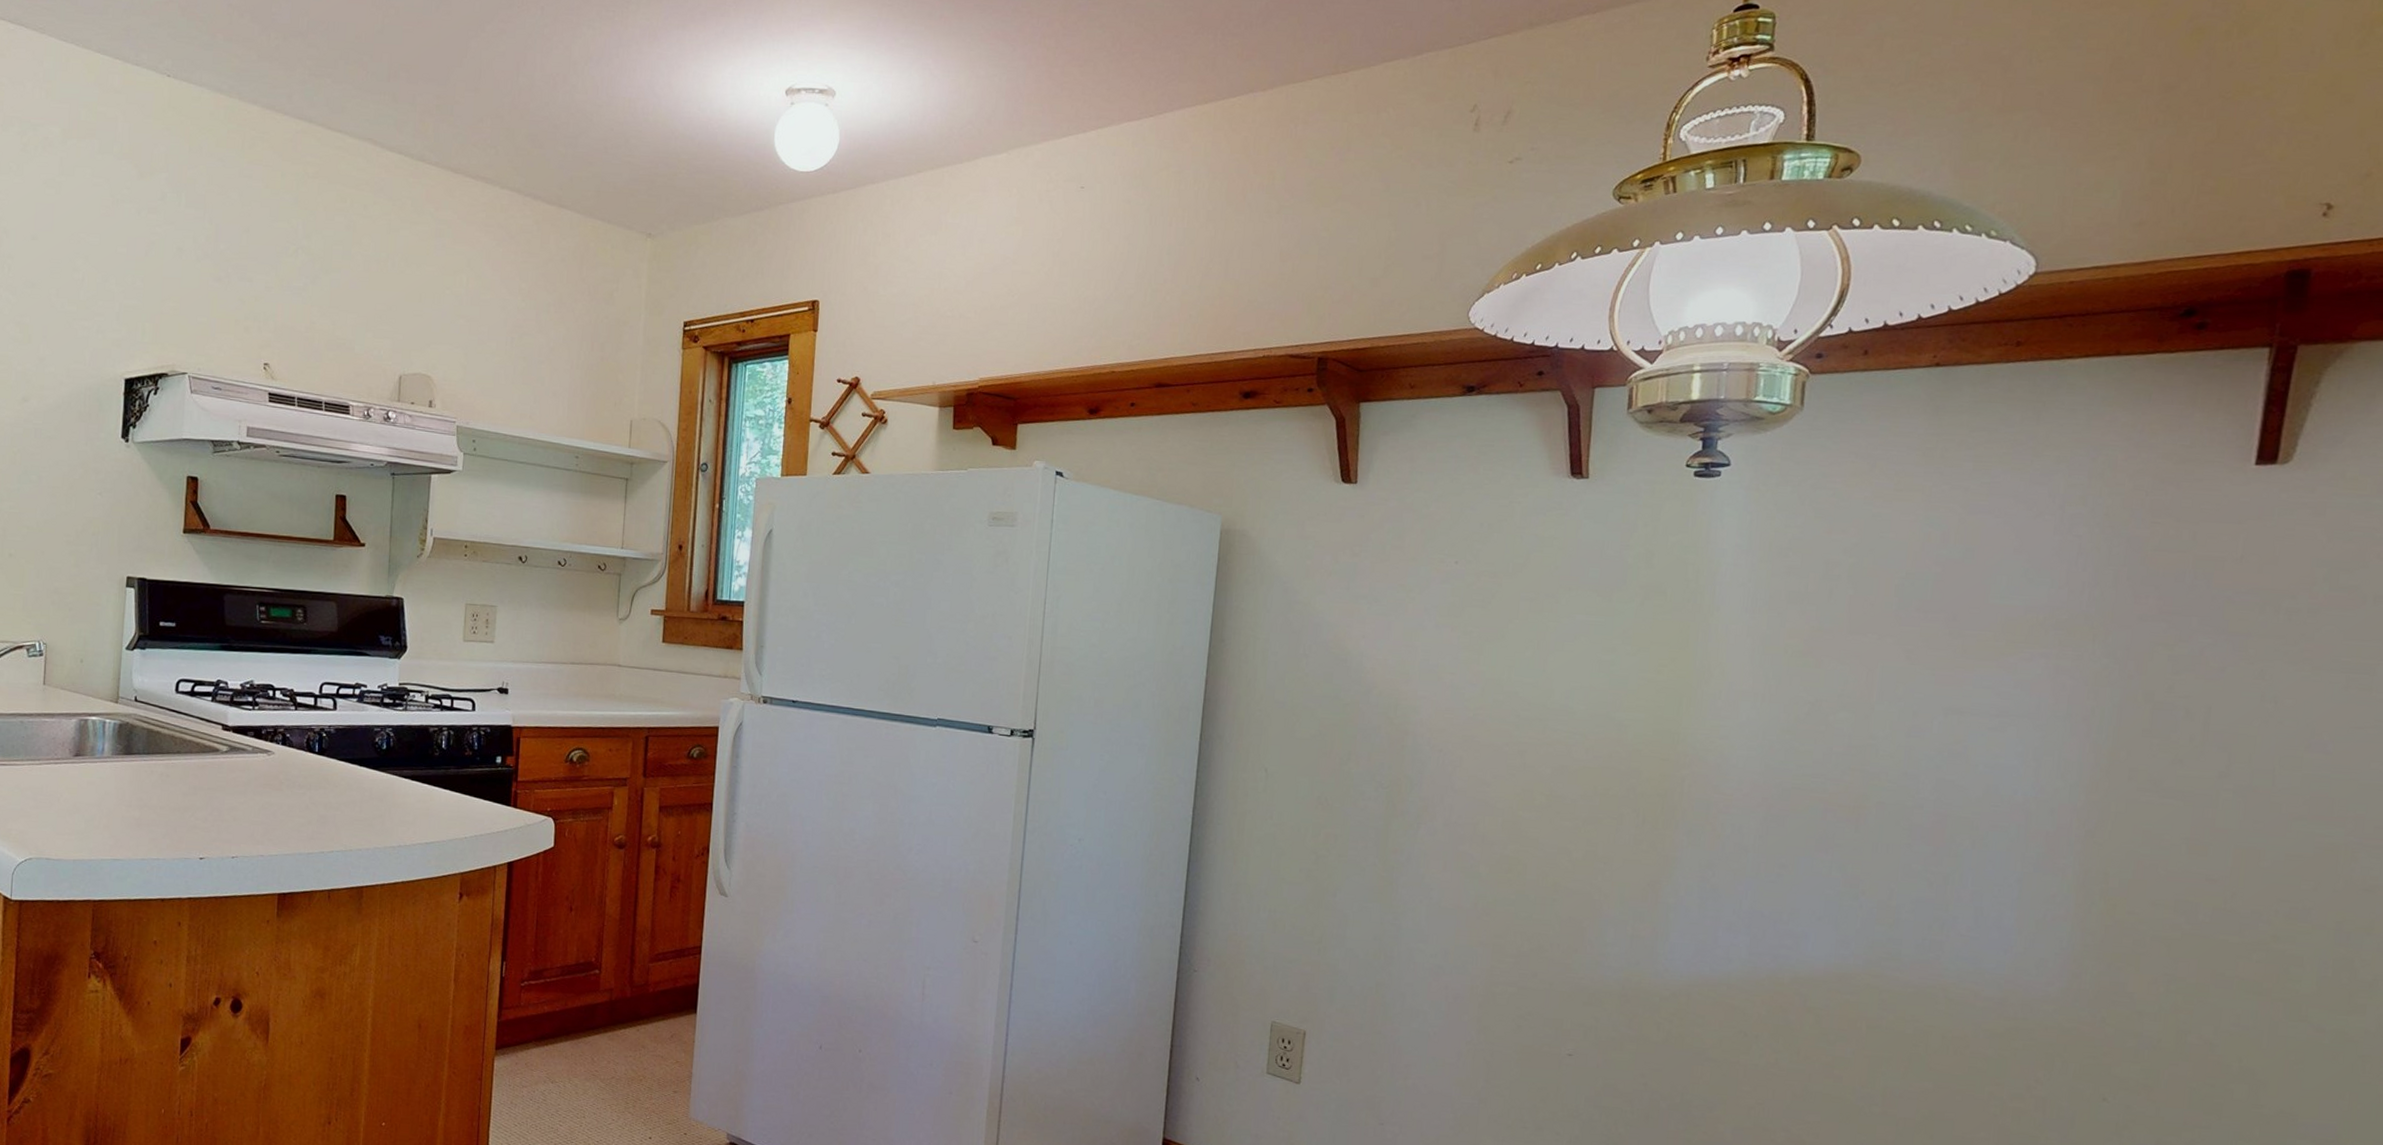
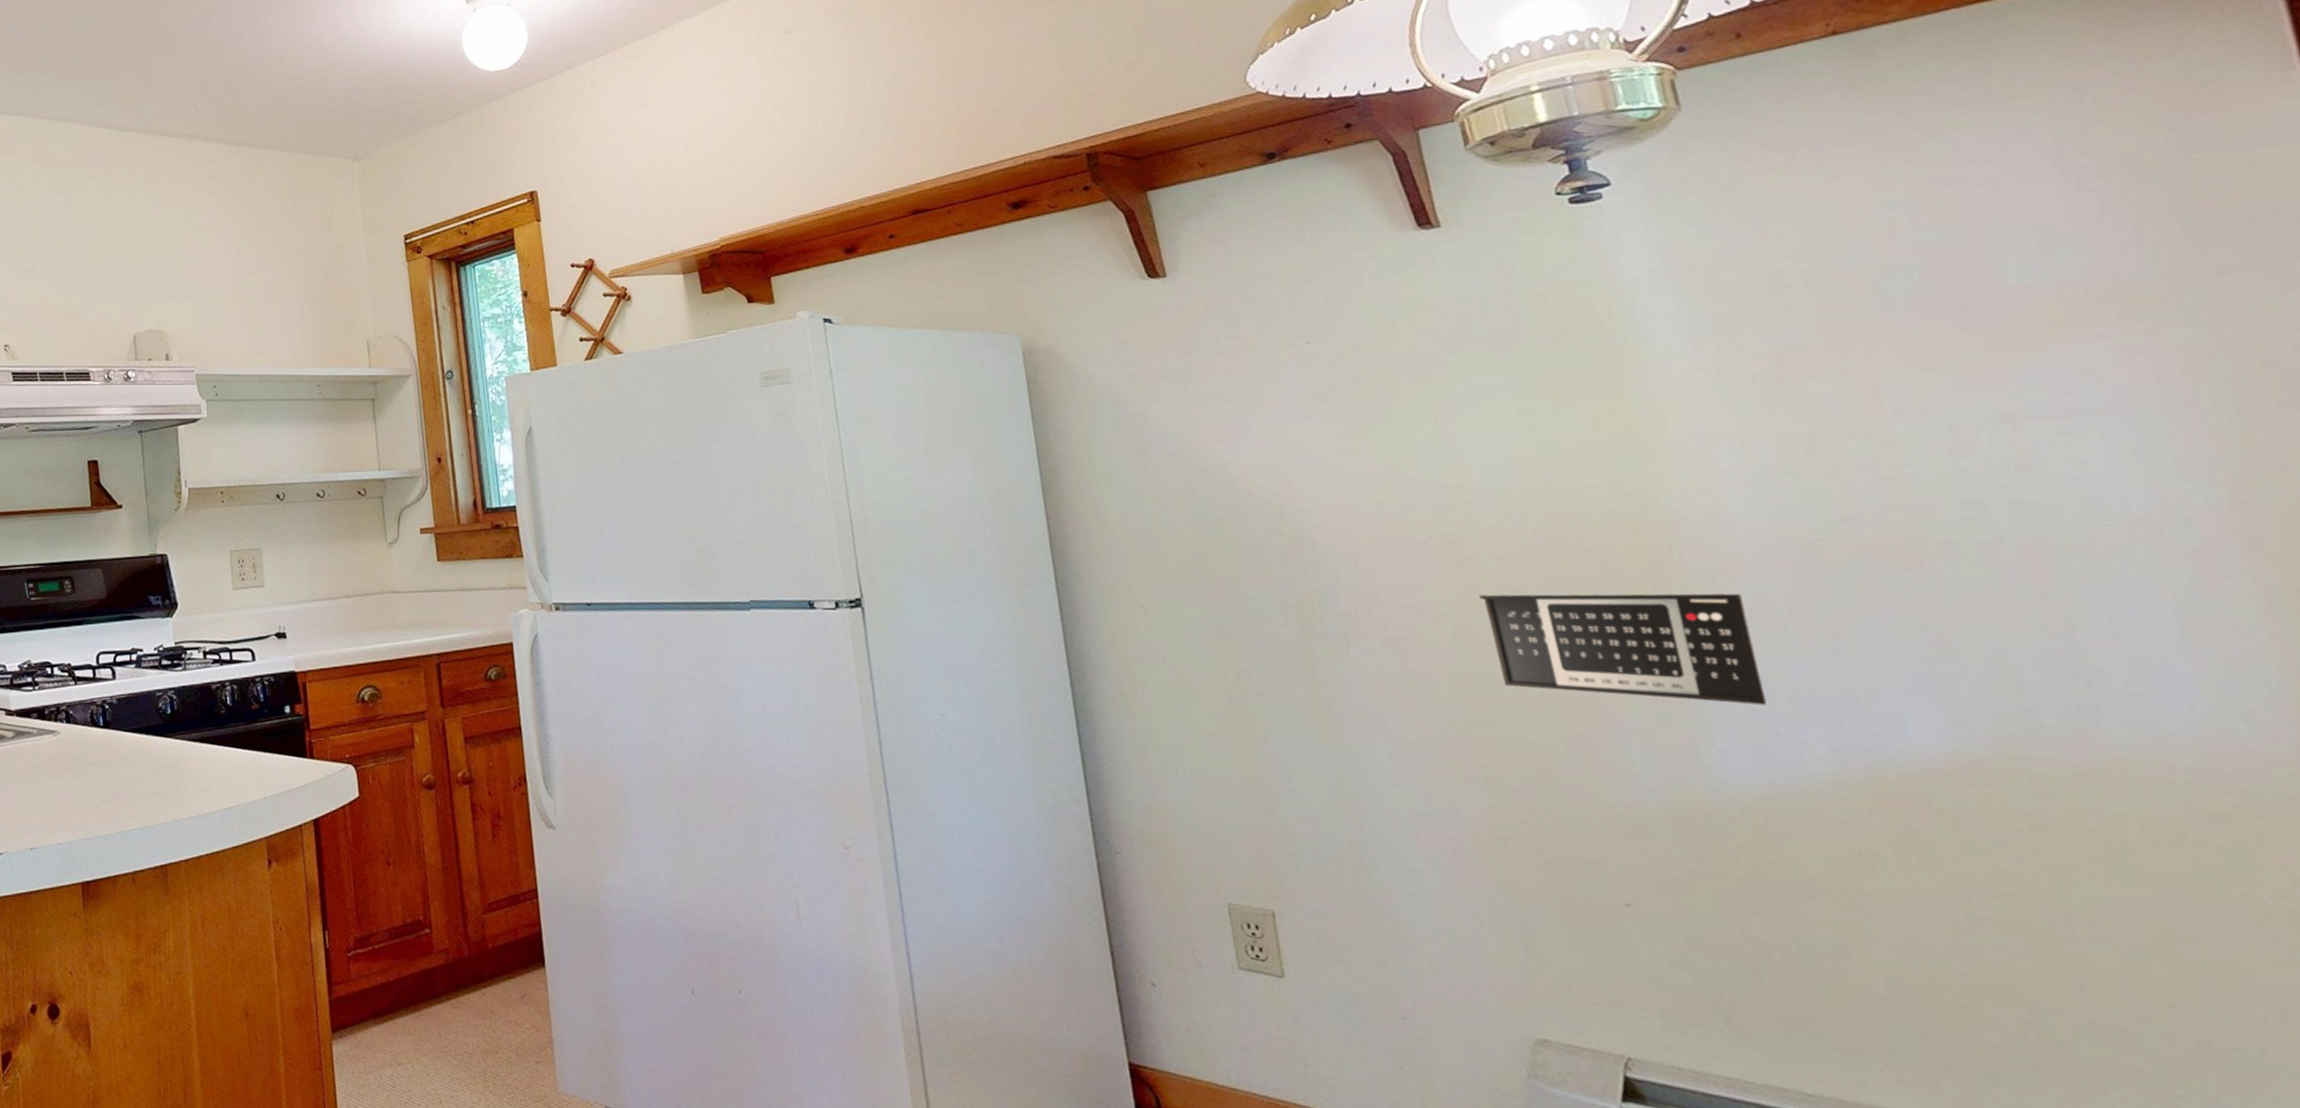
calendar: none [1529,797,1724,913] -> present [1479,593,1767,706]

